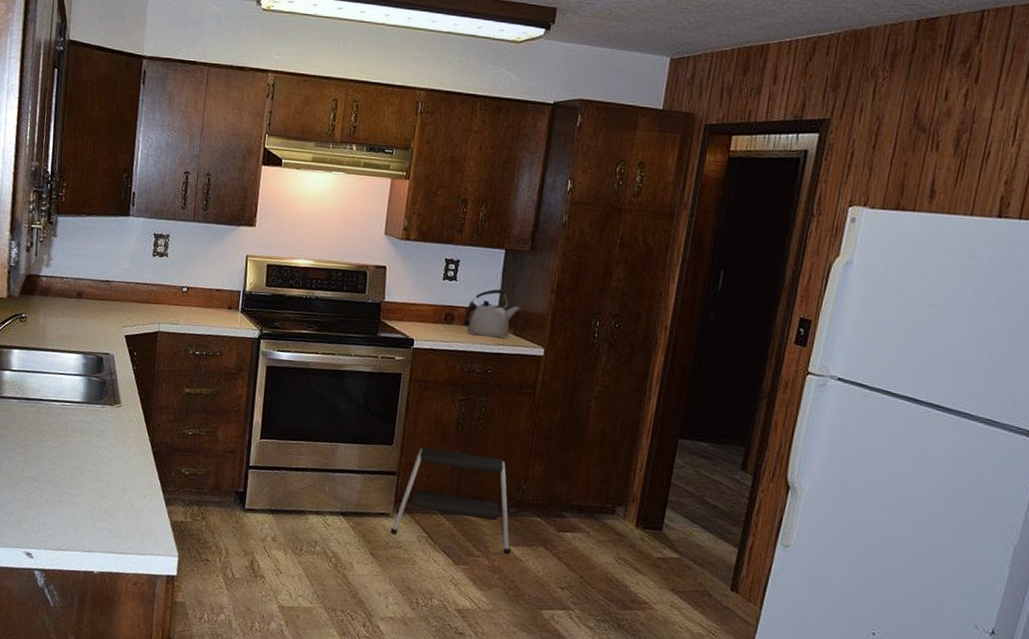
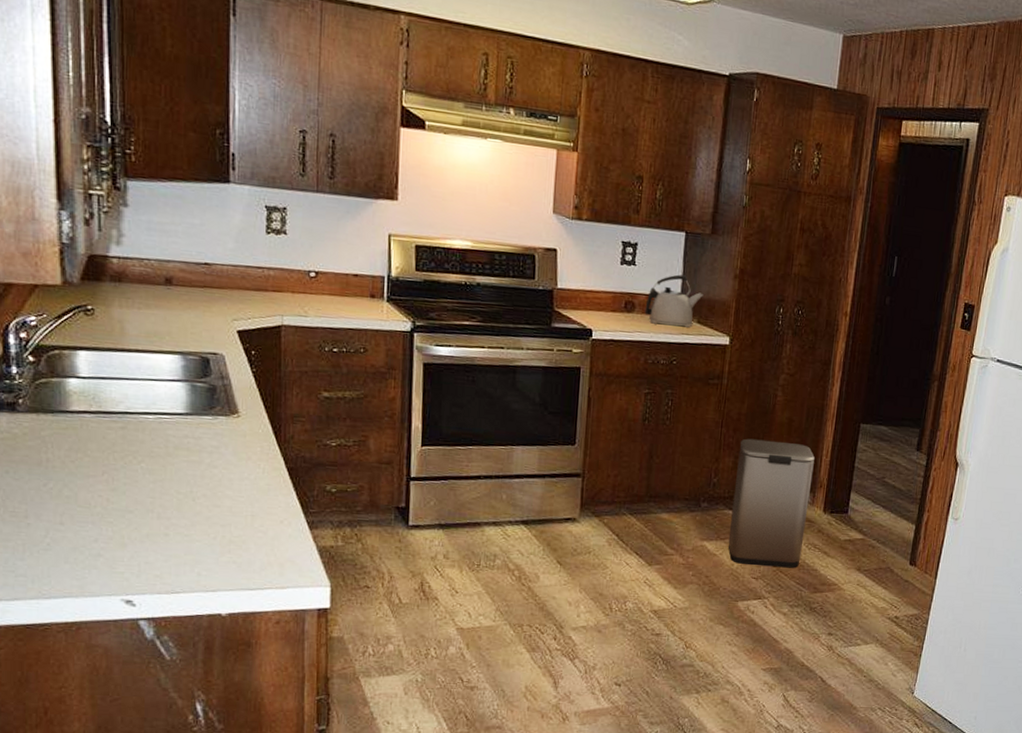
step stool: present [390,447,511,555] -> none [577,445,704,550]
pedal bin: none [534,447,628,582] -> present [728,438,815,568]

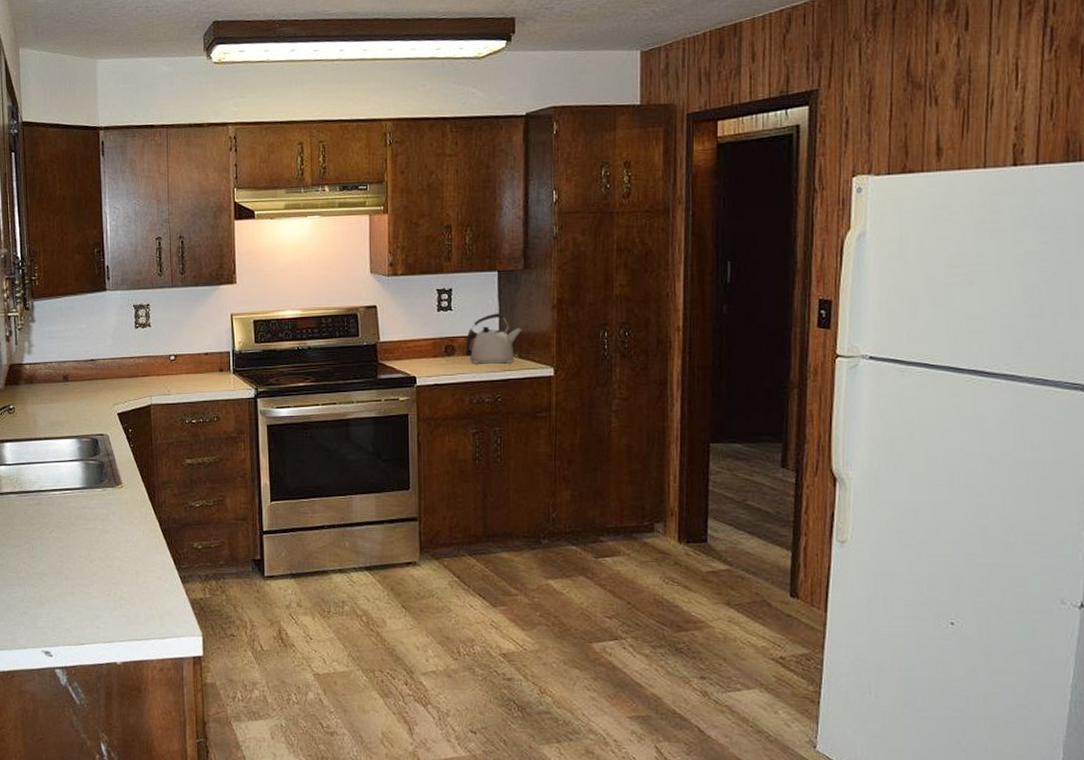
pedal bin: present [728,438,815,568] -> none [574,469,661,605]

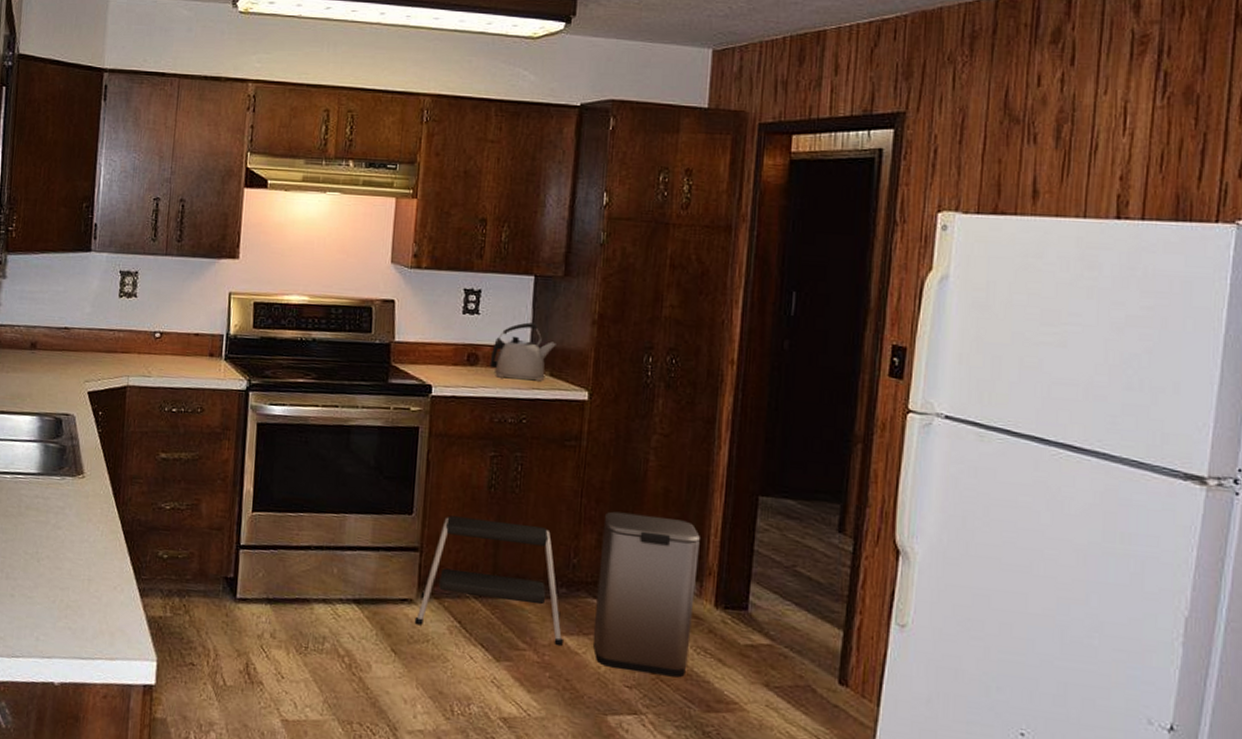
step stool: none [419,487,549,589] -> present [414,515,563,647]
pedal bin: none [574,469,661,605] -> present [593,511,700,677]

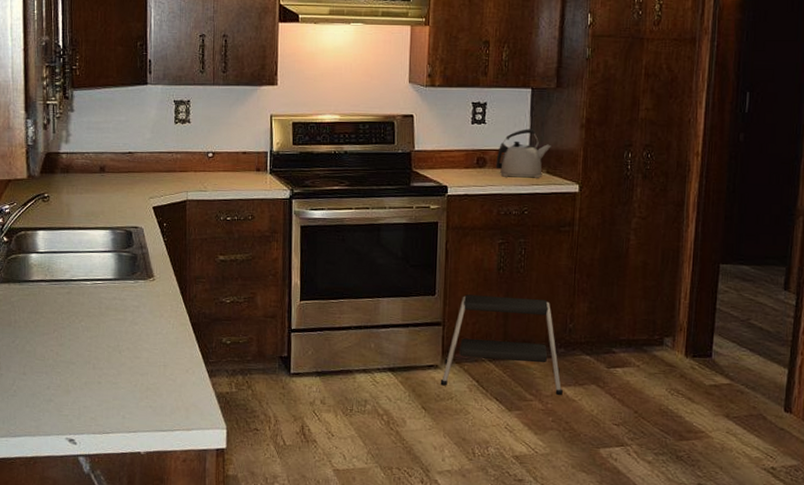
pedal bin: present [593,511,700,677] -> none [587,283,672,415]

